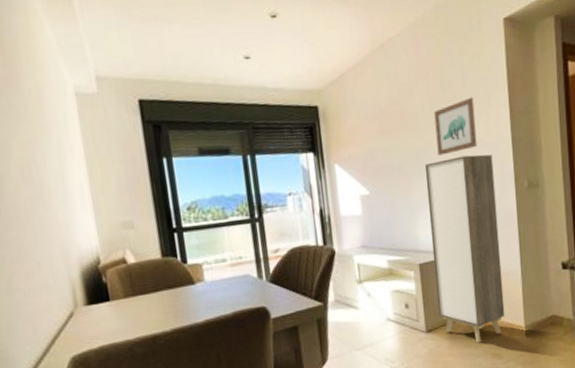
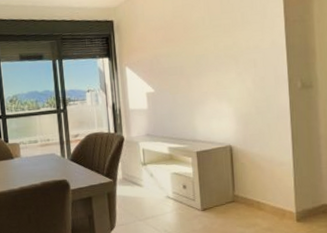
cabinet: present [424,154,505,343] -> none [203,58,276,224]
wall art: present [434,97,478,156] -> none [213,9,253,60]

